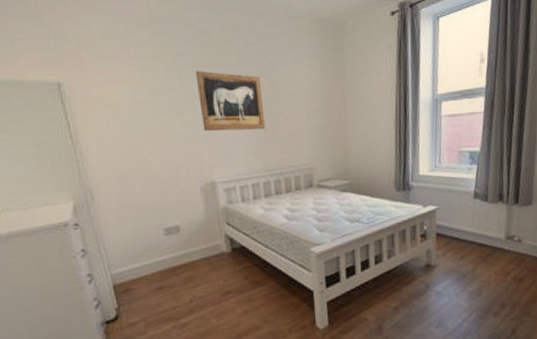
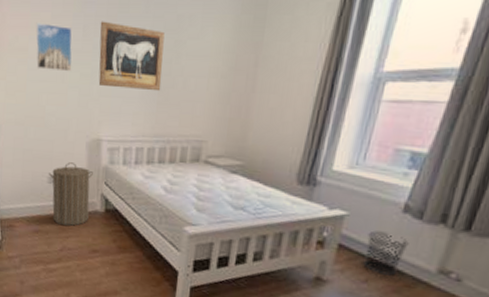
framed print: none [125,76,173,122] -> present [35,23,73,72]
laundry hamper: none [163,209,216,275] -> present [48,162,93,226]
waste bin: none [455,216,483,250] -> present [363,230,409,276]

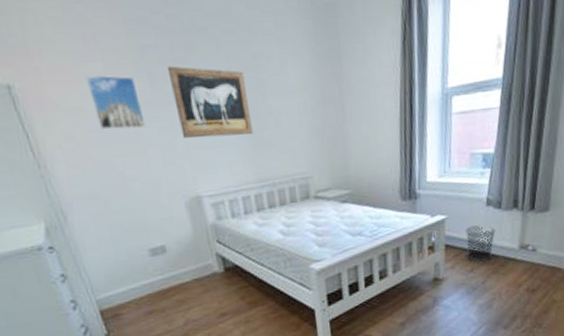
laundry hamper: present [48,162,93,226] -> none [147,227,208,298]

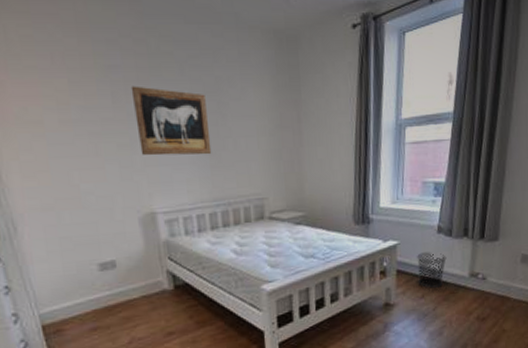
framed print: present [85,75,147,130] -> none [49,90,106,144]

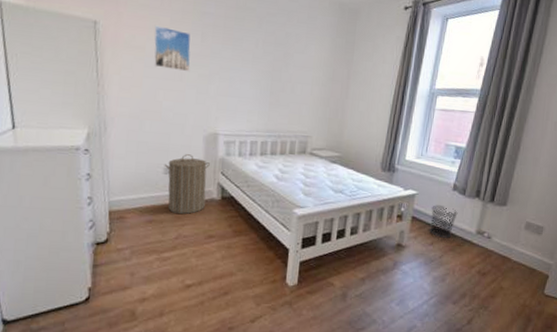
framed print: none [49,90,106,144] -> present [154,25,191,72]
laundry hamper: none [97,243,157,314] -> present [164,154,210,214]
wall art: present [130,86,212,156] -> none [215,30,275,94]

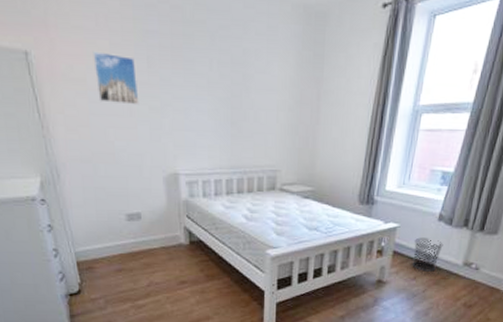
laundry hamper: present [164,154,210,214] -> none [125,198,173,261]

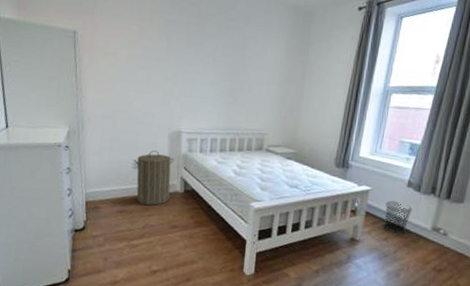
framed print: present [92,51,139,105] -> none [125,33,158,75]
laundry hamper: none [125,198,173,261] -> present [133,150,174,206]

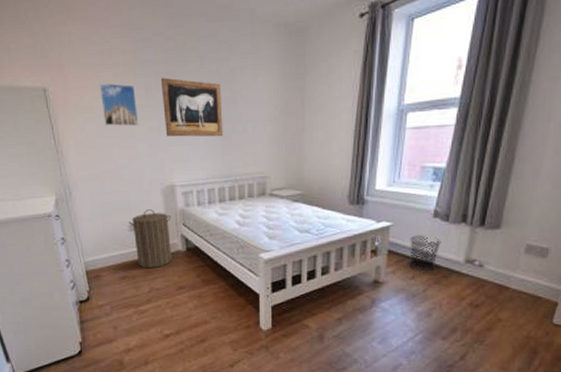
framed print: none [125,33,158,75] -> present [99,83,139,127]
wall art: none [179,36,234,94] -> present [160,77,224,137]

